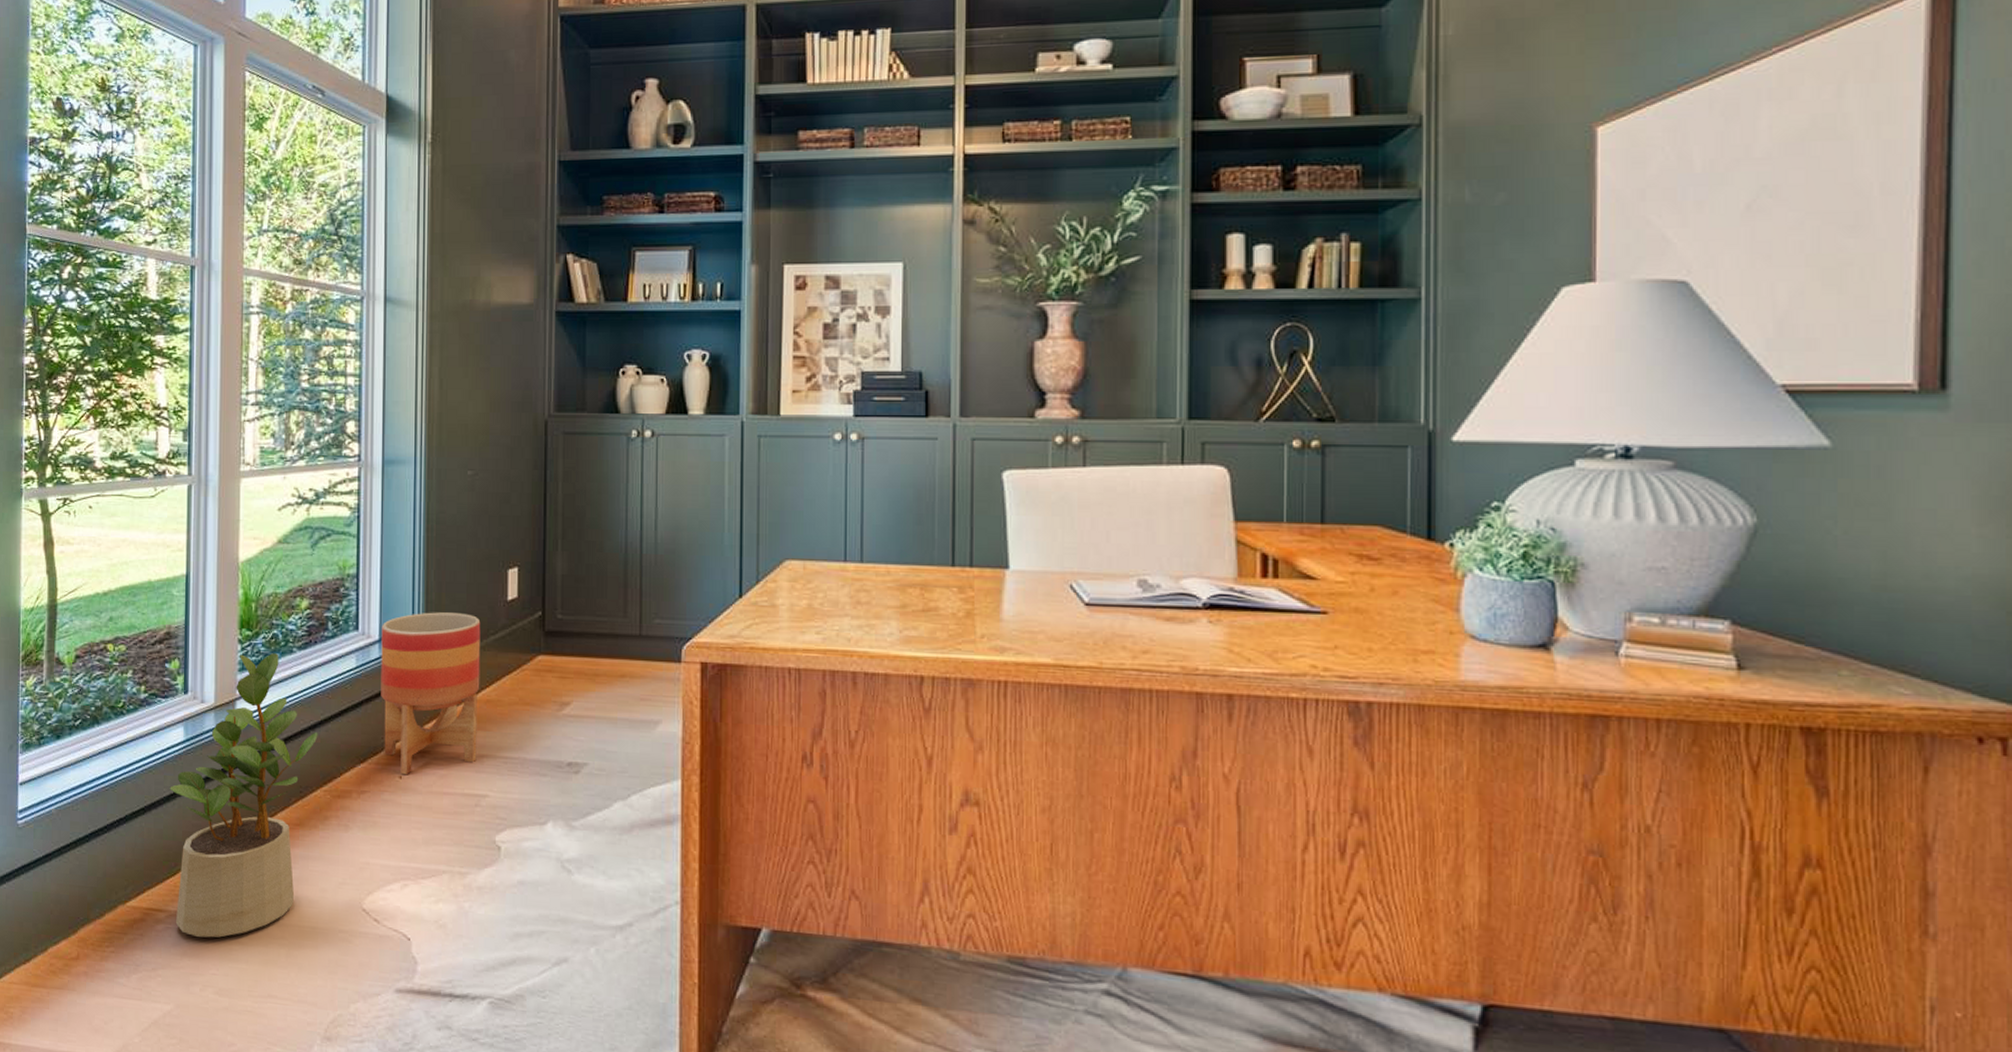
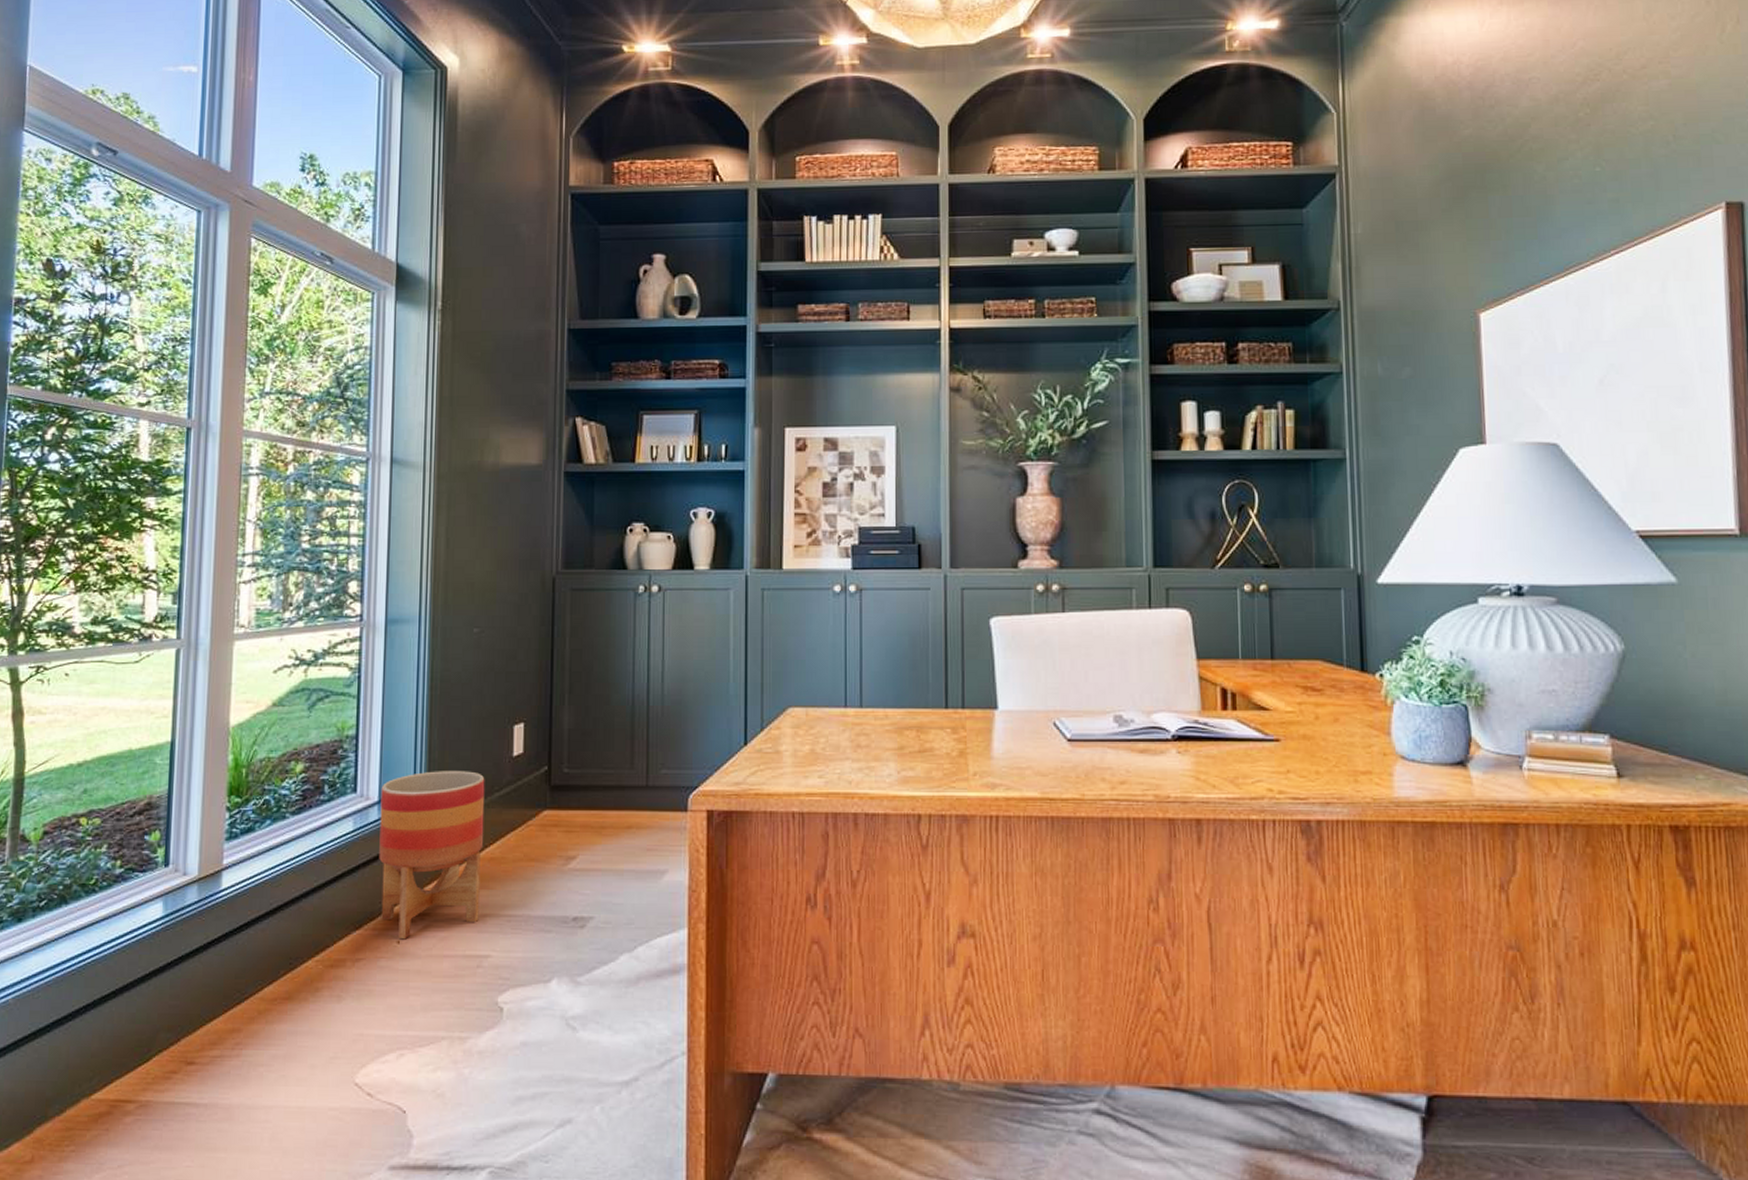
potted plant: present [170,653,318,938] -> none [145,820,311,1127]

